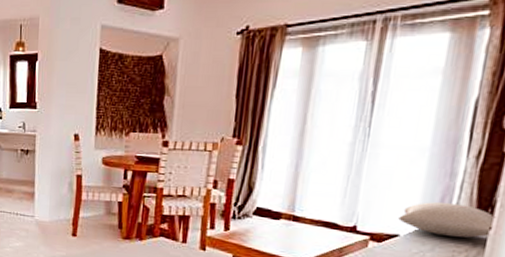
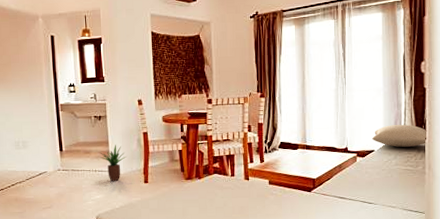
potted plant: none [23,186,54,230] -> present [100,145,127,182]

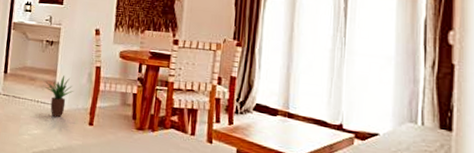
pillow: present [372,125,427,148] -> none [377,104,455,139]

